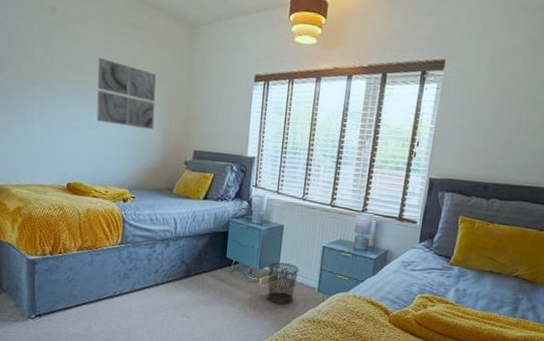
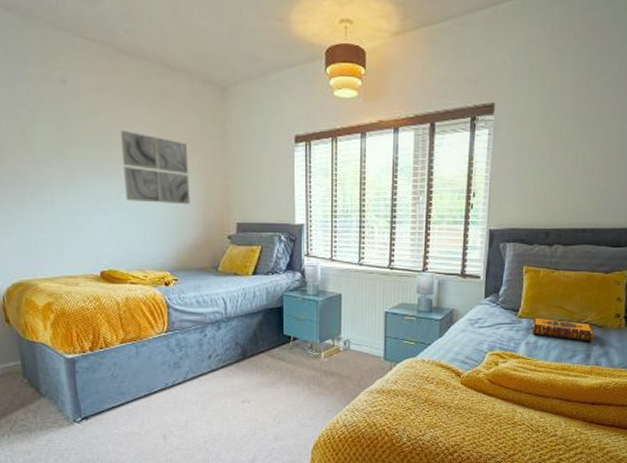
waste bin: present [266,262,300,305] -> none [328,333,363,378]
hardback book: none [462,266,524,295] -> present [532,317,595,342]

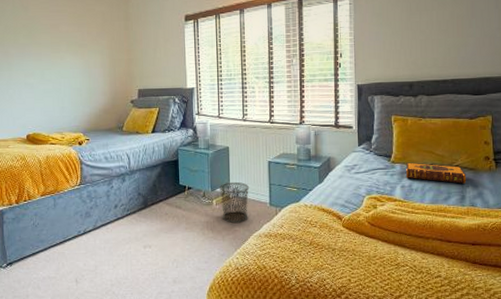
wall art: present [120,130,190,205] -> none [45,19,100,77]
waste bin: none [328,333,363,378] -> present [219,181,250,223]

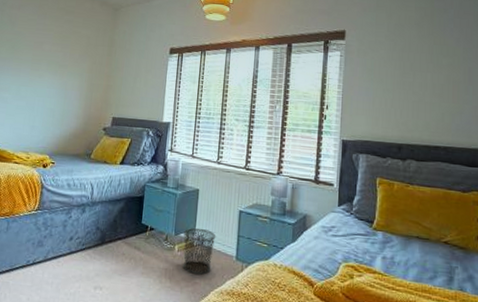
hardback book: present [406,162,467,184] -> none [389,231,456,264]

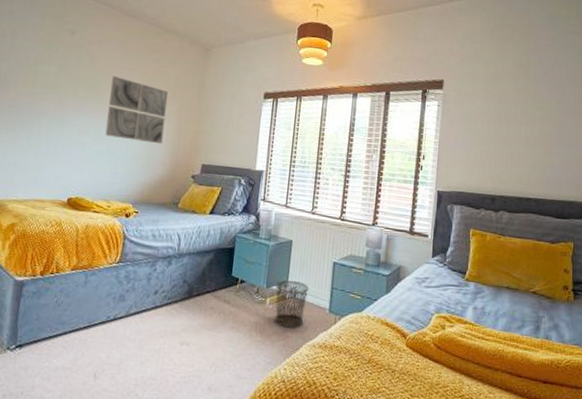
wall art: none [24,36,81,99] -> present [105,75,168,144]

